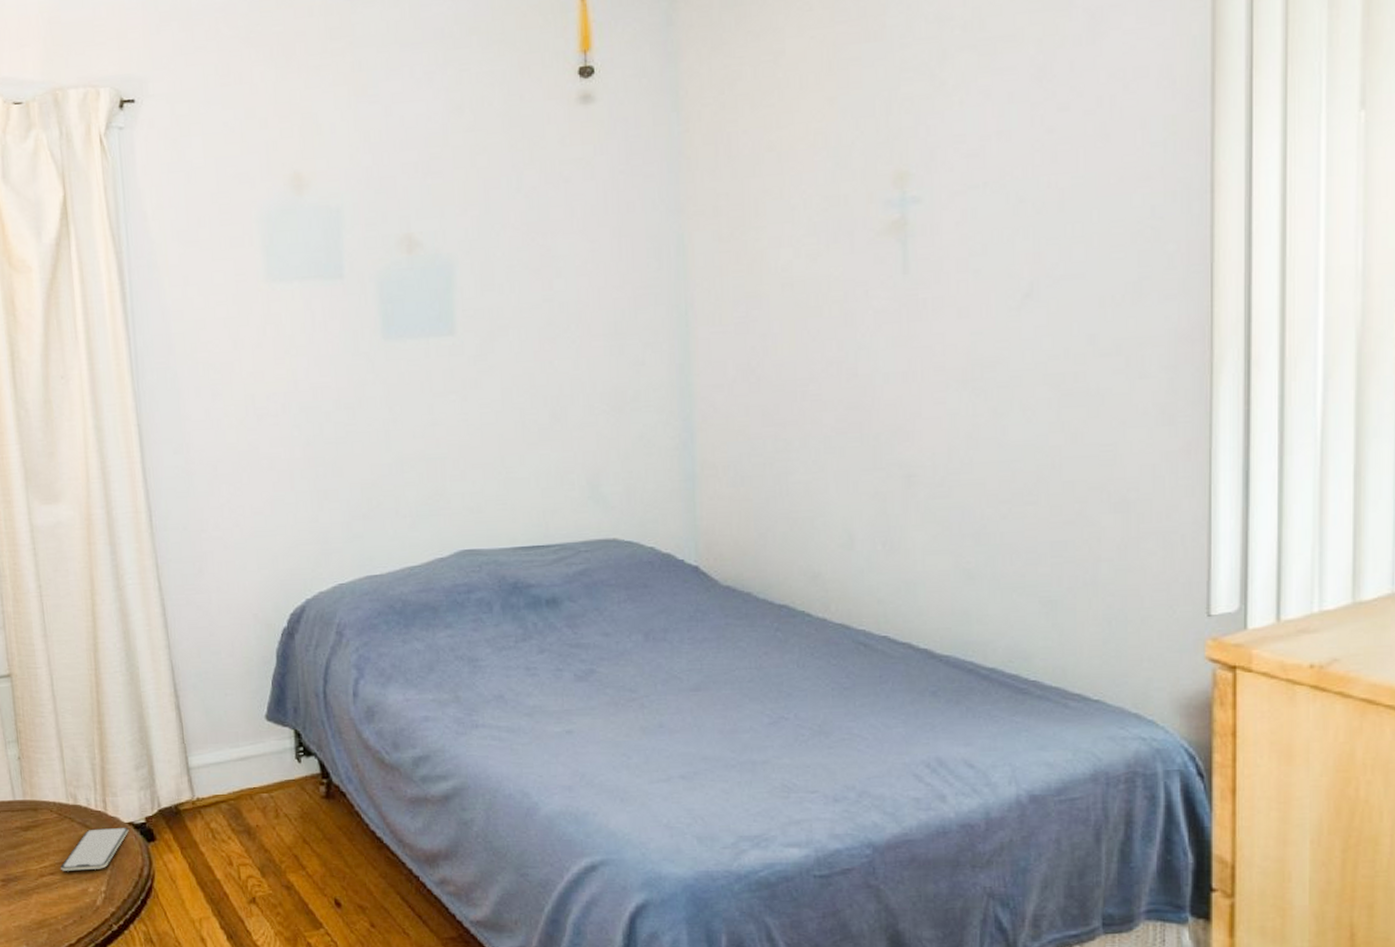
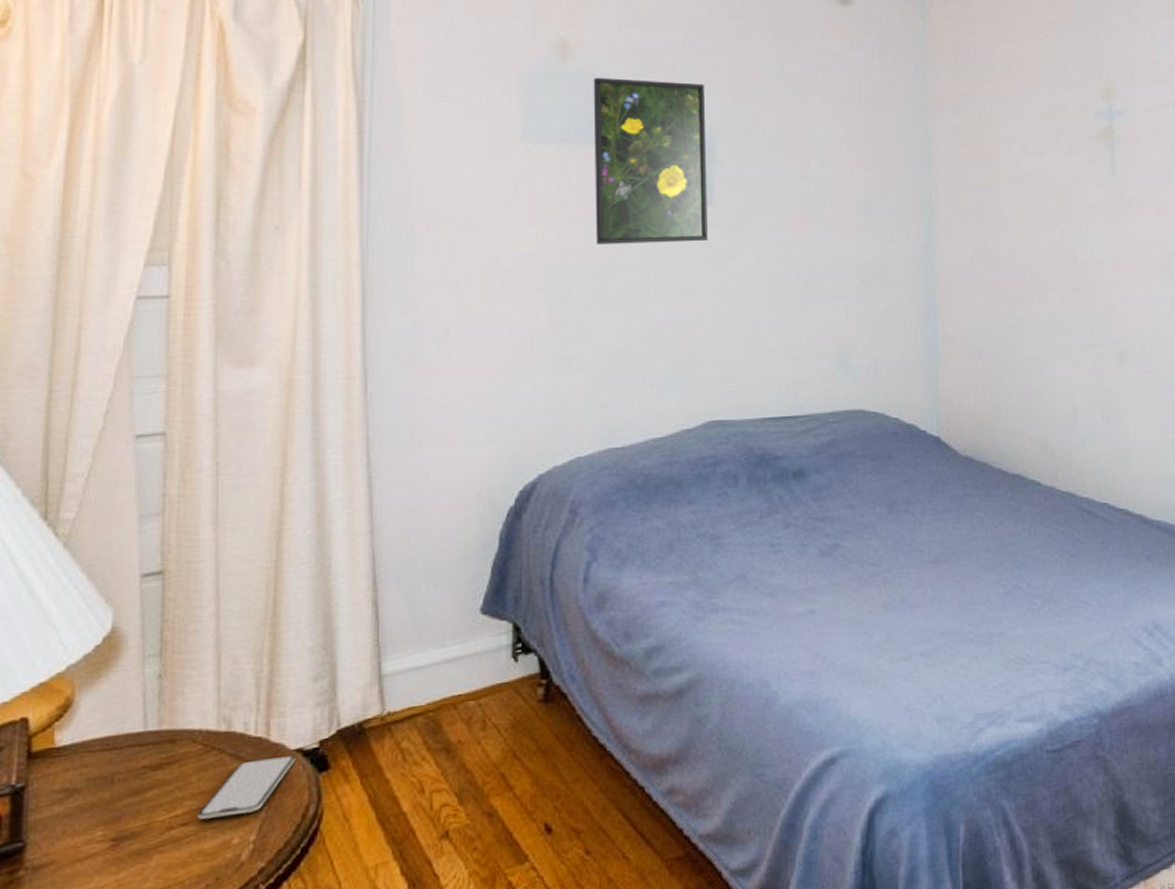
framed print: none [329,207,451,380] -> present [593,77,708,245]

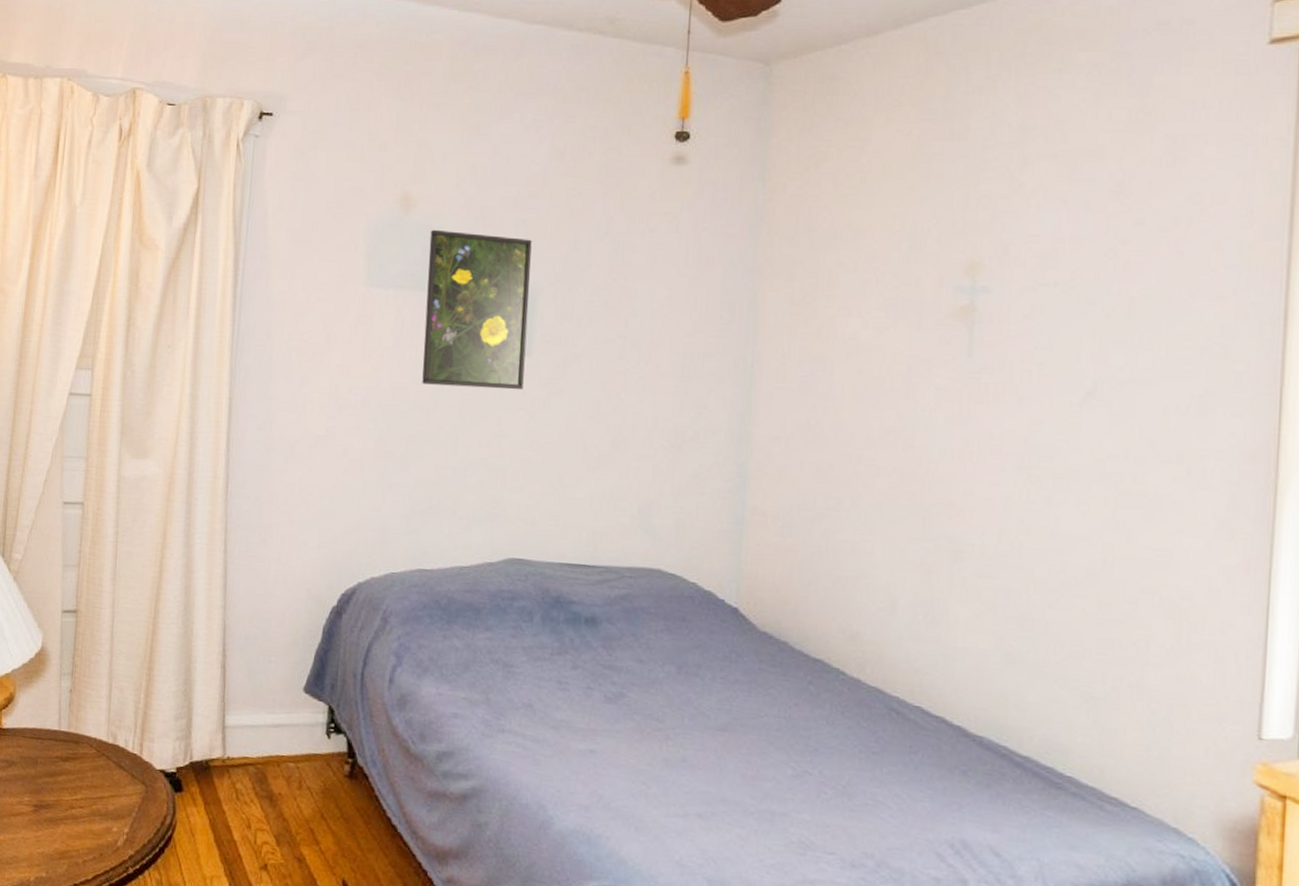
smartphone: present [198,755,296,820] -> none [90,770,160,811]

